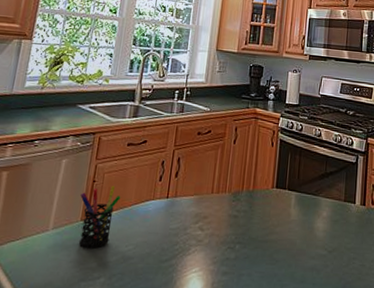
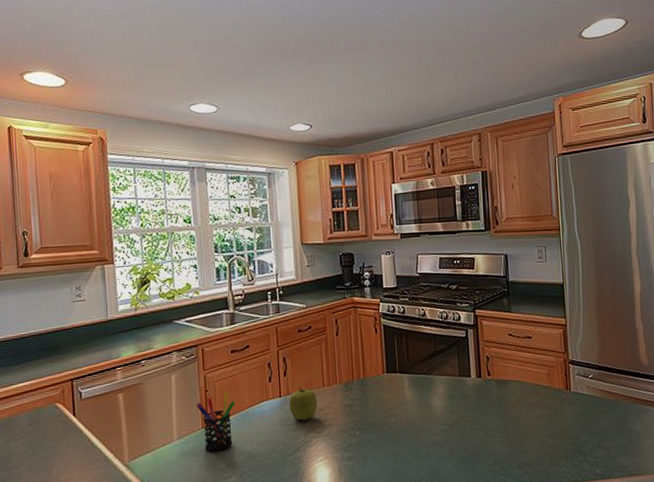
fruit: none [174,191,204,226] -> present [289,387,318,421]

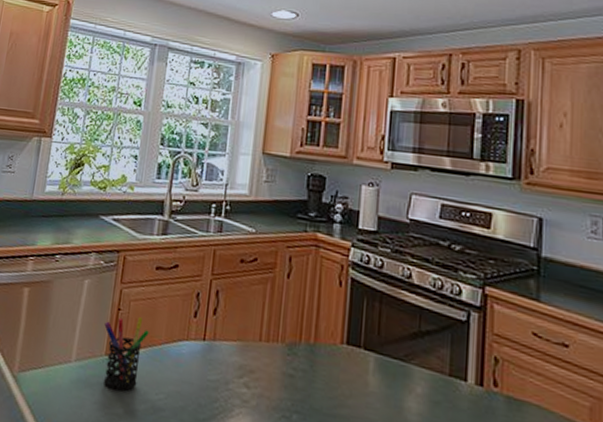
fruit: present [289,387,318,421] -> none [212,334,250,381]

